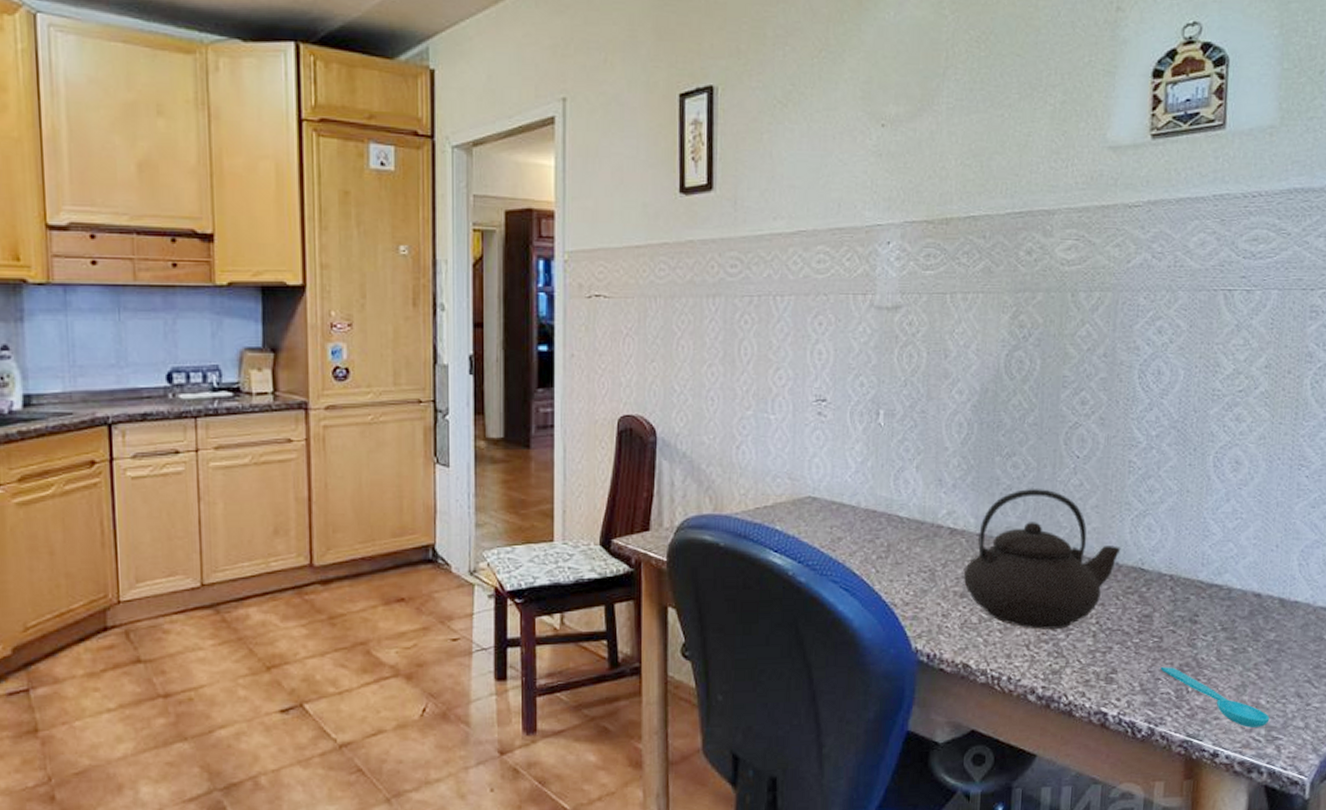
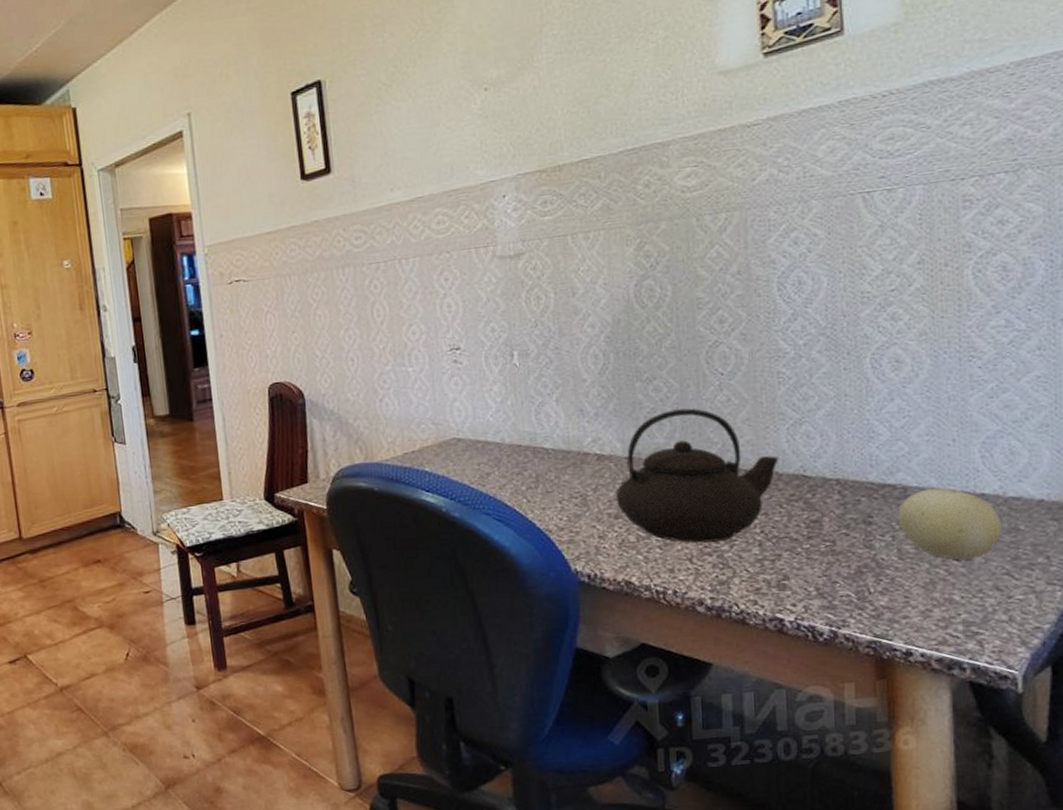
spoon: present [1160,666,1270,729] -> none [836,569,967,625]
fruit: none [1220,592,1309,665] -> present [898,488,1002,560]

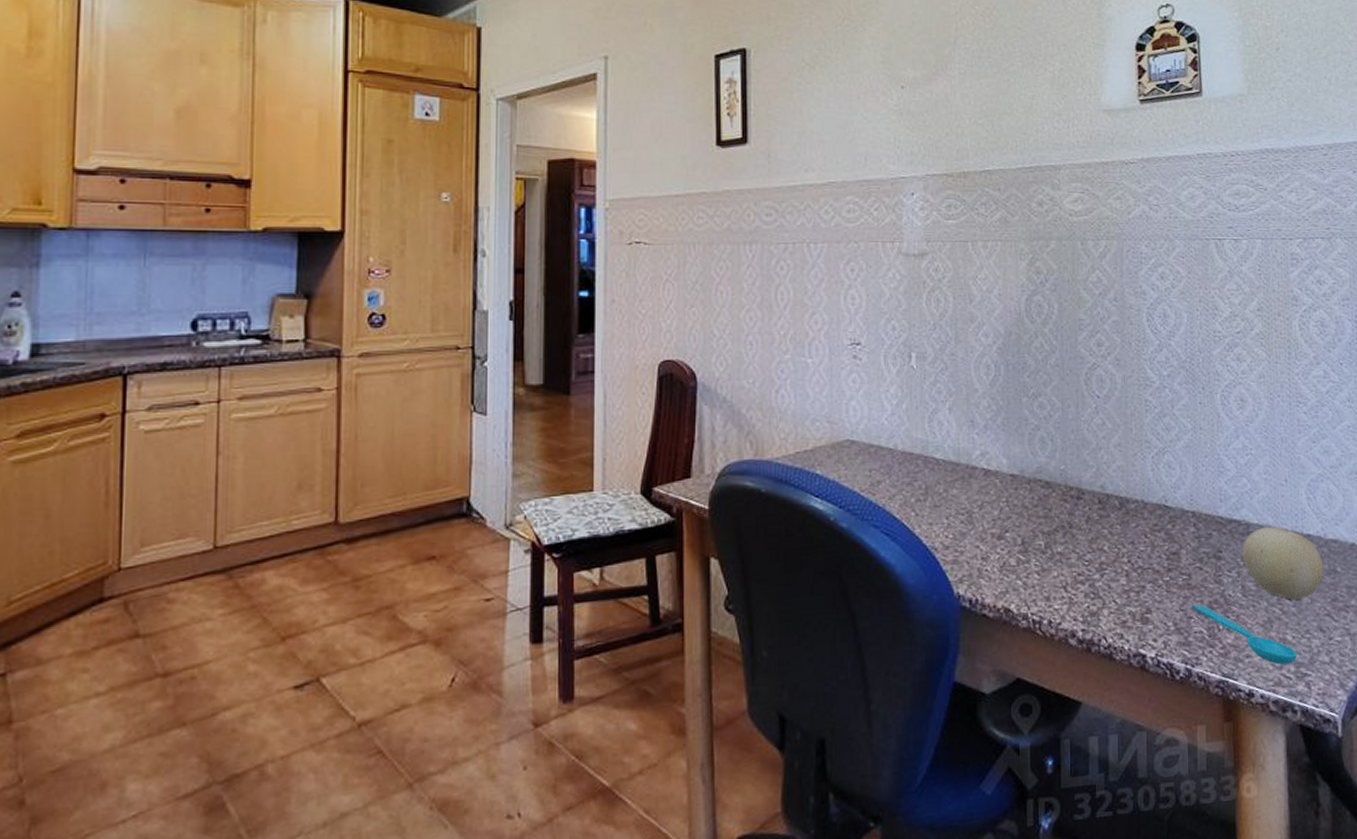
teapot: present [615,408,779,543] -> none [999,428,1145,570]
spoon: none [836,569,967,625] -> present [1191,604,1297,665]

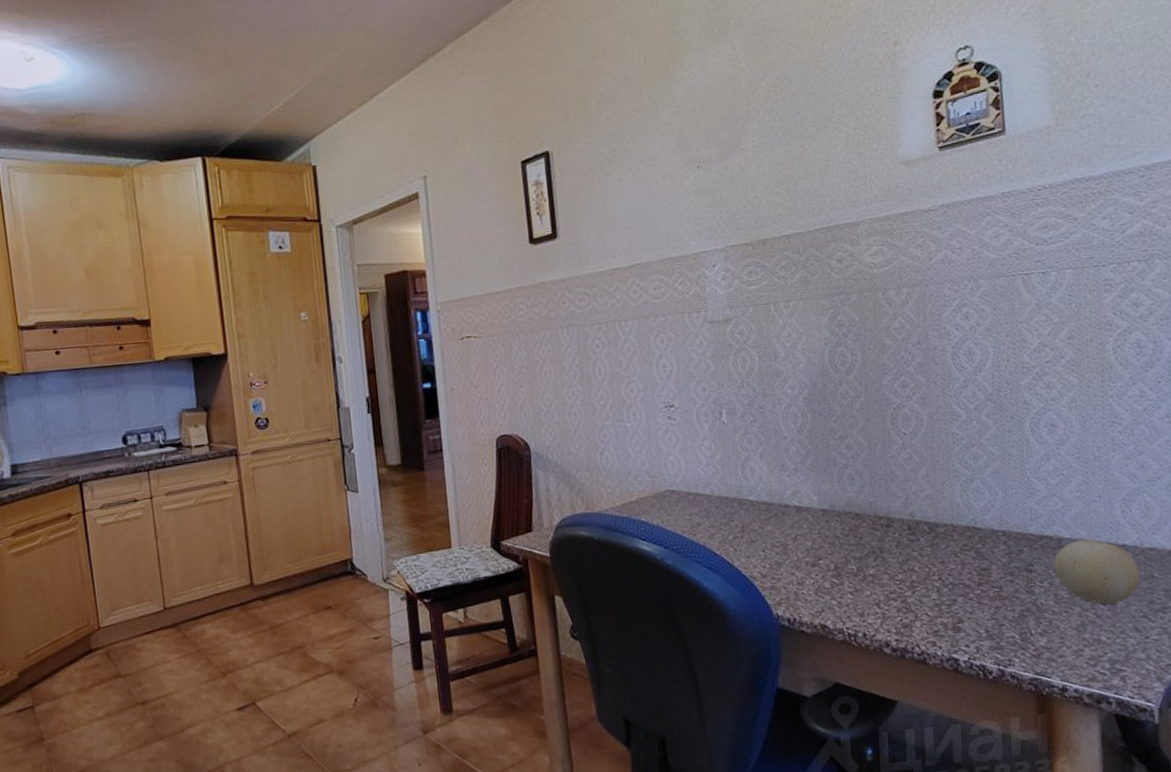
spoon: present [1191,604,1297,665] -> none [1003,613,1112,663]

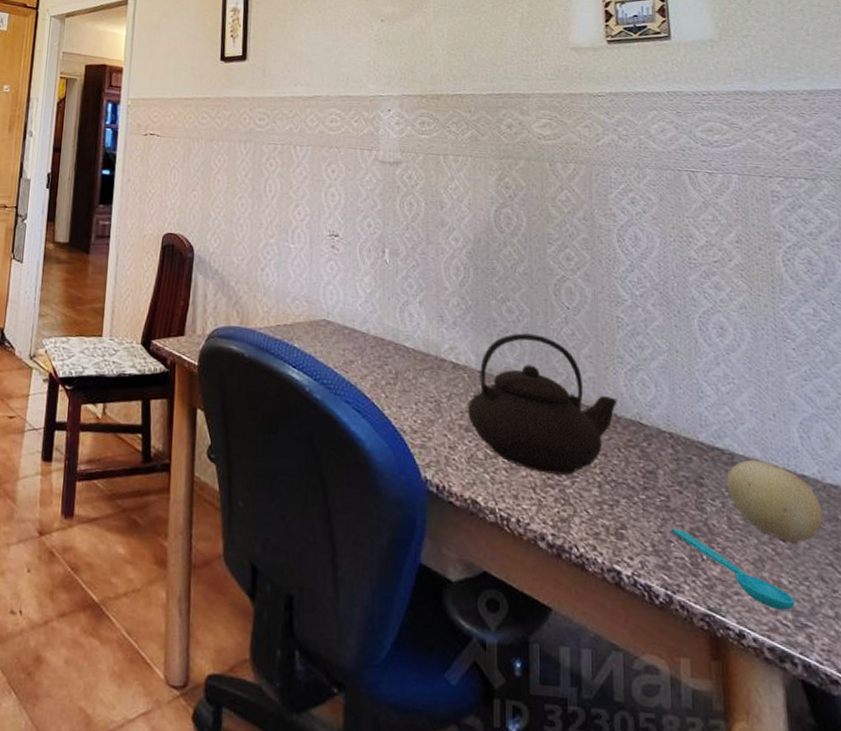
teapot: none [812,465,954,589] -> present [467,333,618,475]
spoon: none [1003,613,1112,663] -> present [671,528,795,611]

